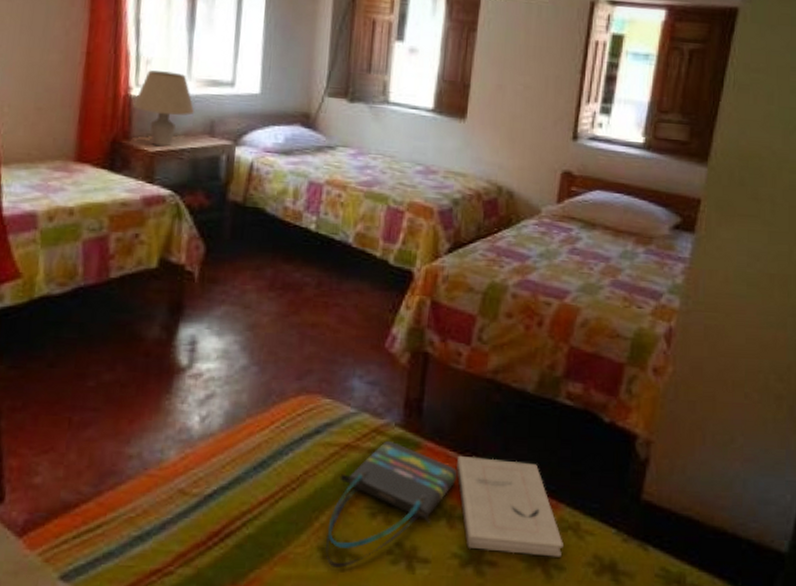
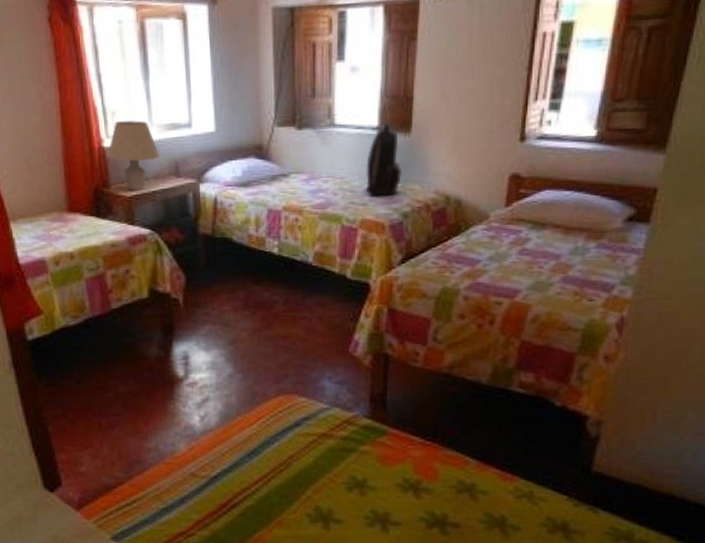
tote bag: present [326,441,458,569] -> none [313,430,421,531]
backpack: none [415,106,454,180] -> present [365,122,401,196]
book: present [457,455,563,557] -> none [420,439,519,519]

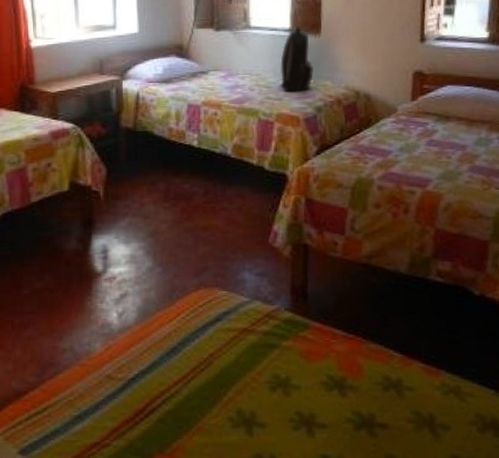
table lamp: present [107,120,161,191] -> none [34,22,86,88]

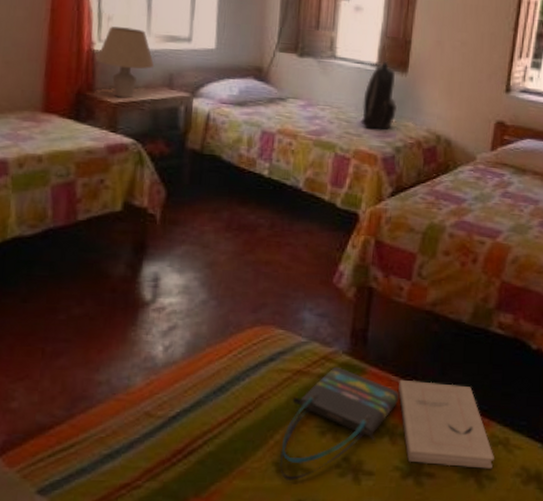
table lamp: none [34,22,86,88] -> present [96,26,155,99]
tote bag: none [235,324,345,436] -> present [280,368,400,482]
book: none [343,332,447,418] -> present [398,379,494,469]

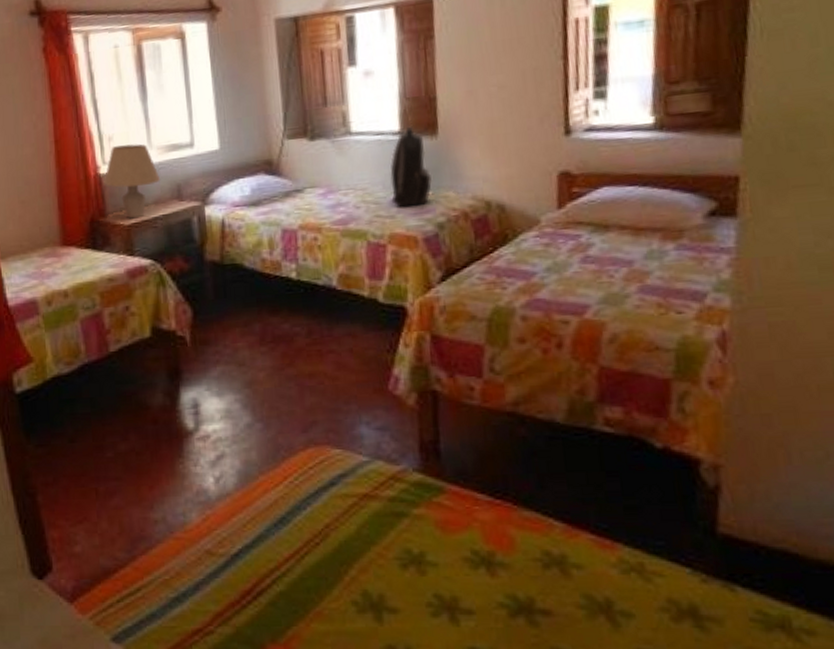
tote bag: present [280,368,400,482] -> none [358,488,491,624]
book: present [398,379,494,469] -> none [487,497,628,603]

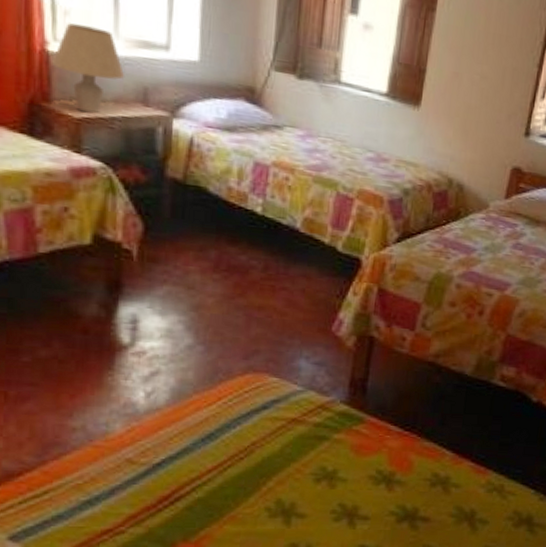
backpack: present [390,126,432,207] -> none [366,90,407,169]

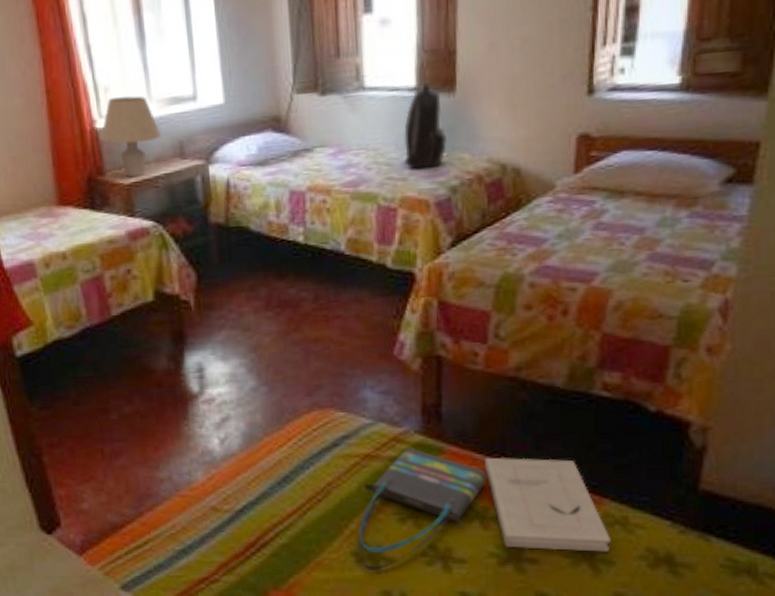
tote bag: none [273,417,398,526] -> present [358,449,487,572]
backpack: none [366,90,407,169] -> present [404,81,447,169]
book: none [397,429,489,513] -> present [485,457,611,552]

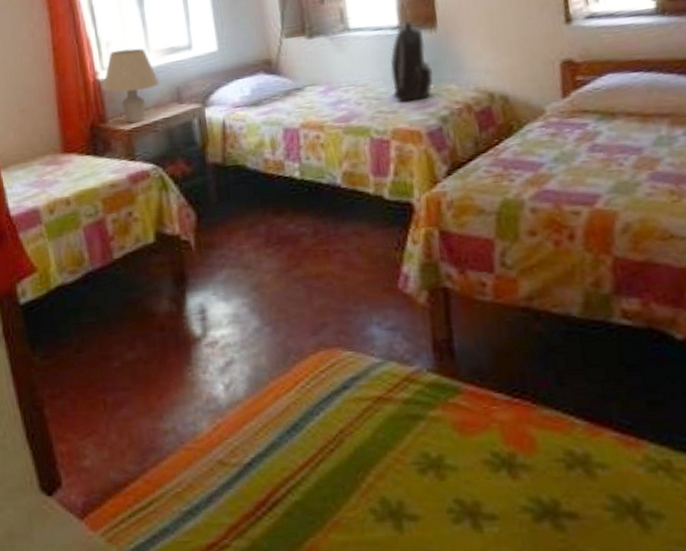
tote bag: present [358,449,487,572] -> none [376,389,510,532]
book: present [485,457,611,552] -> none [505,395,656,504]

